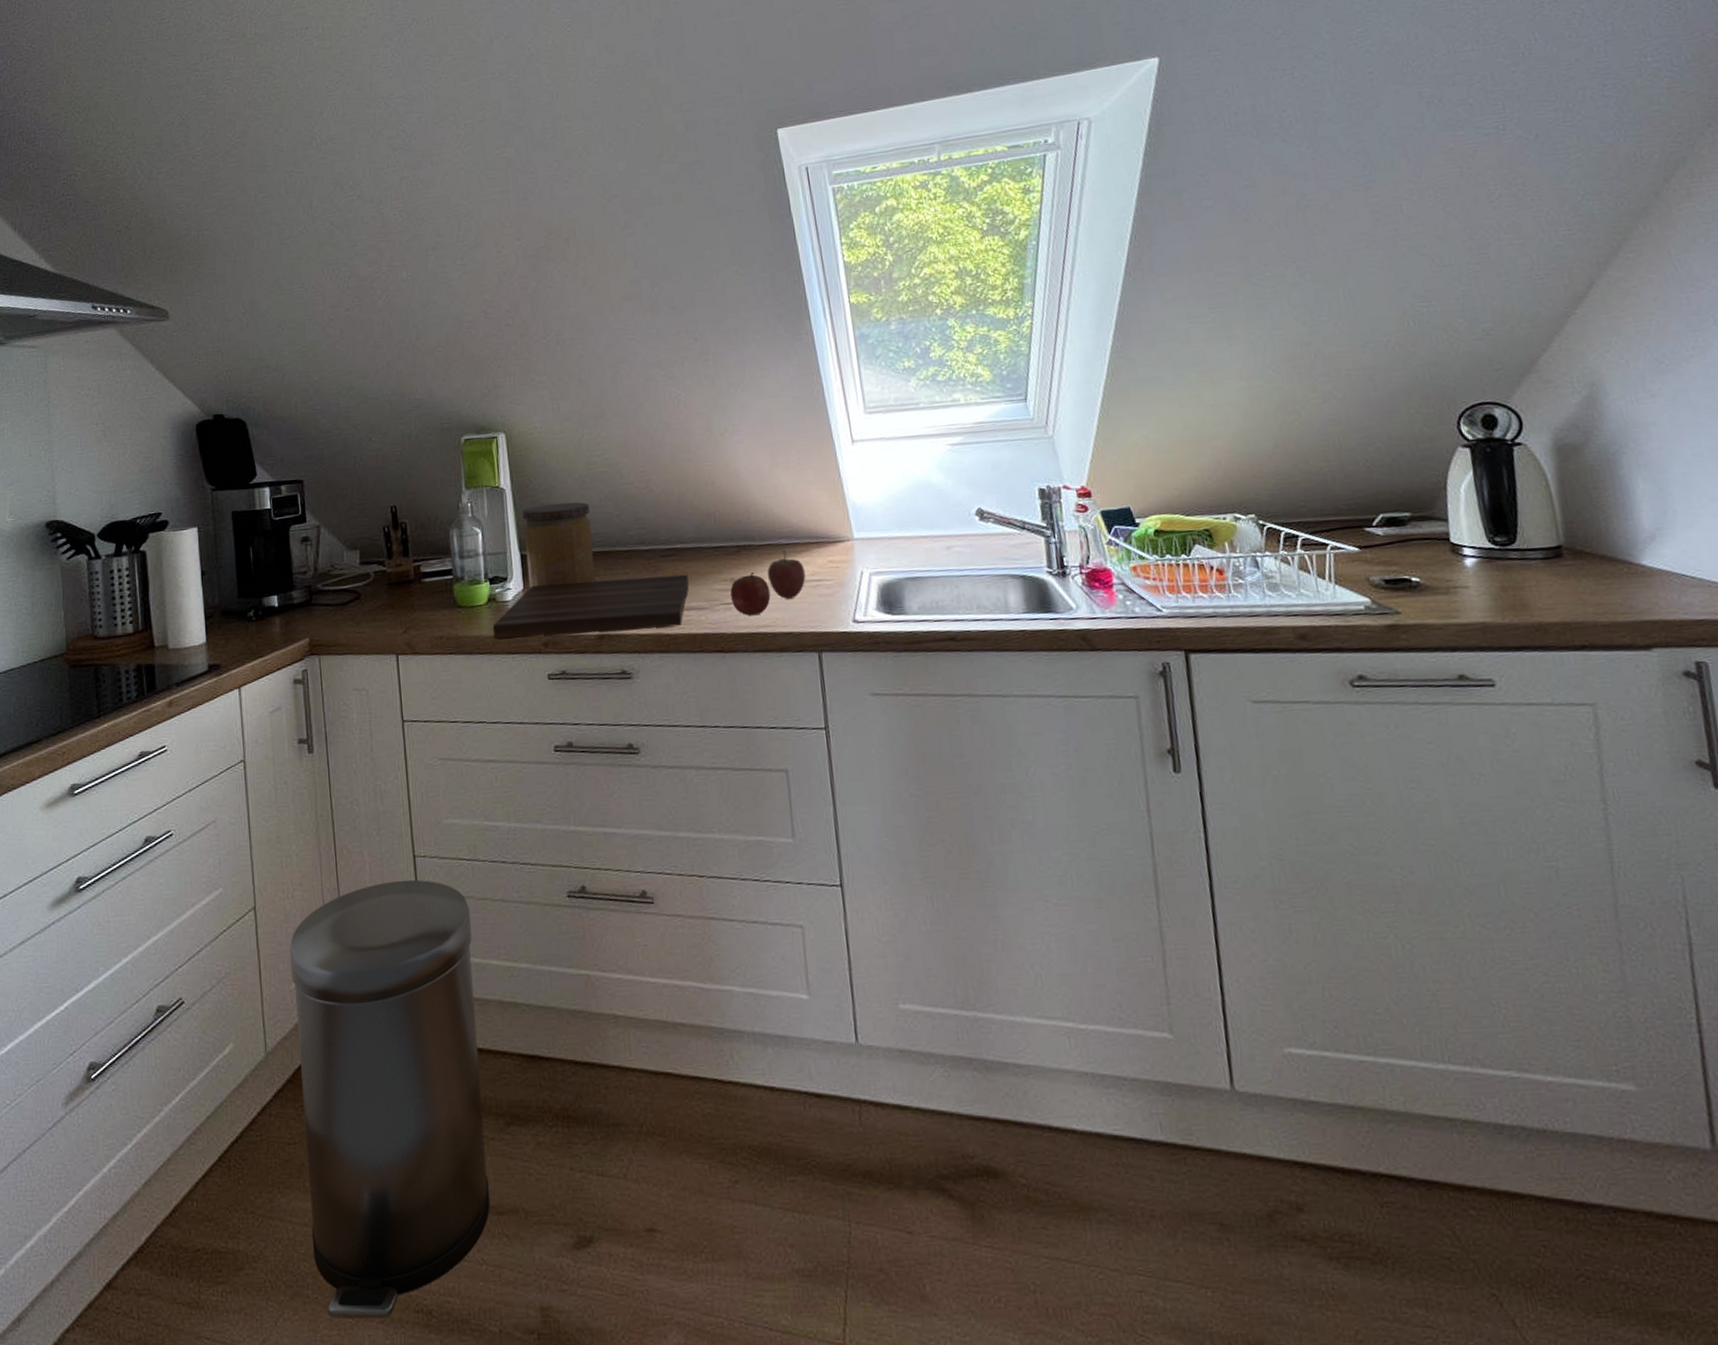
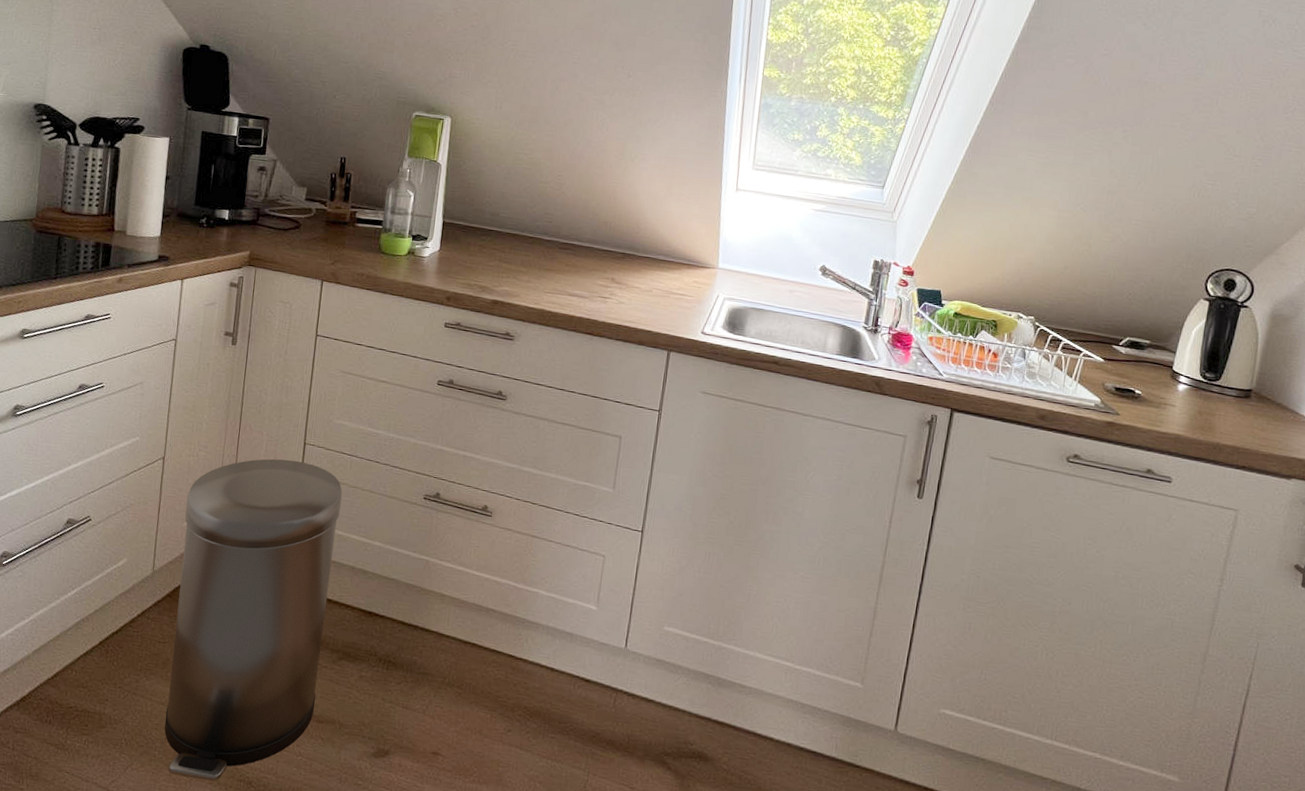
cutting board: present [492,574,689,639] -> none [406,249,578,307]
jar: present [522,502,595,589] -> none [444,184,509,258]
fruit: present [730,571,771,615] -> none [608,276,641,311]
fruit: present [767,550,806,599] -> none [642,265,673,305]

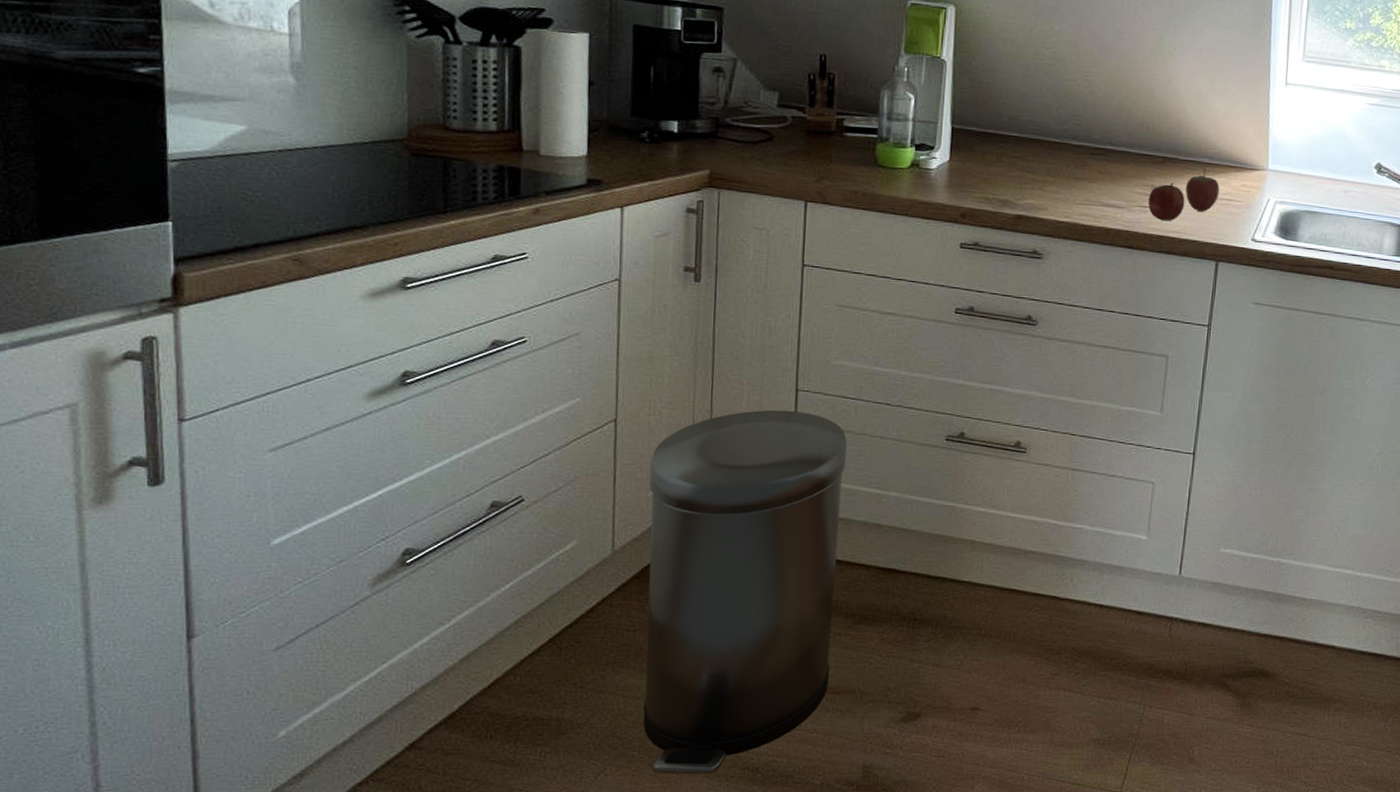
fruit: none [608,276,641,311] -> present [1148,182,1185,220]
fruit: none [642,265,673,305] -> present [1185,169,1220,212]

